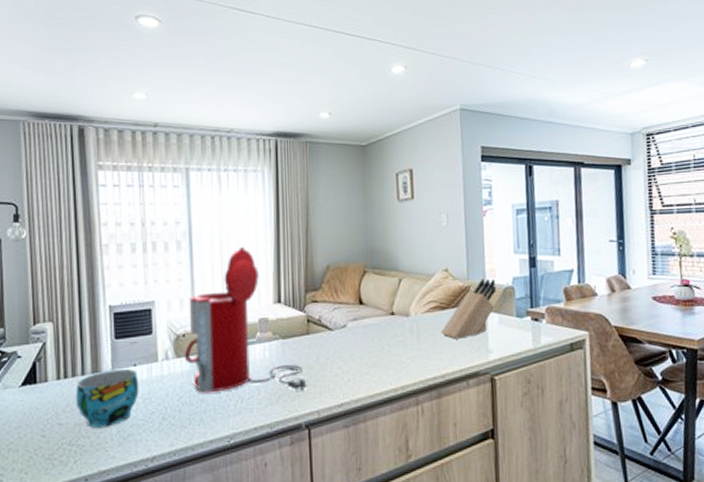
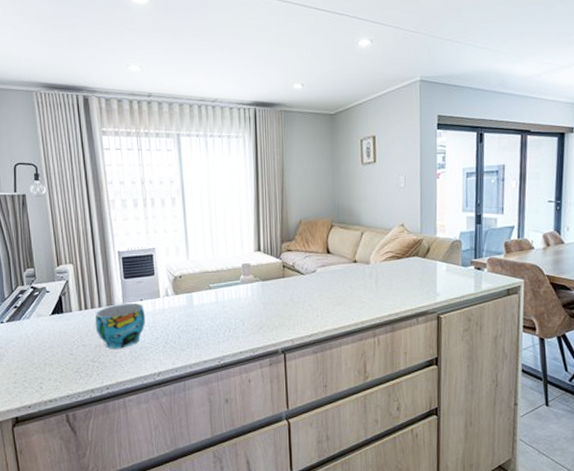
coffee maker: present [184,246,308,393] -> none [181,203,284,324]
knife block: present [441,278,497,339] -> none [396,233,446,284]

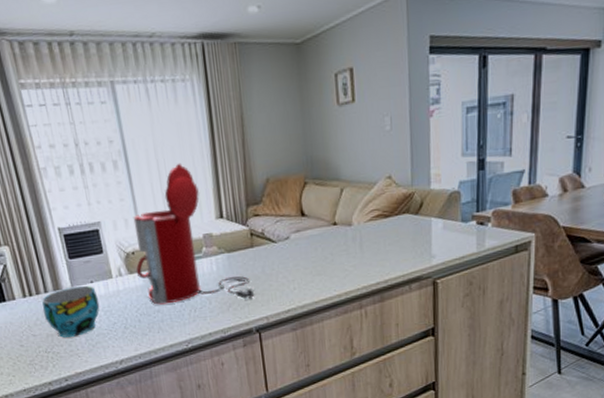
coffee maker: none [181,203,284,324] -> present [133,163,256,305]

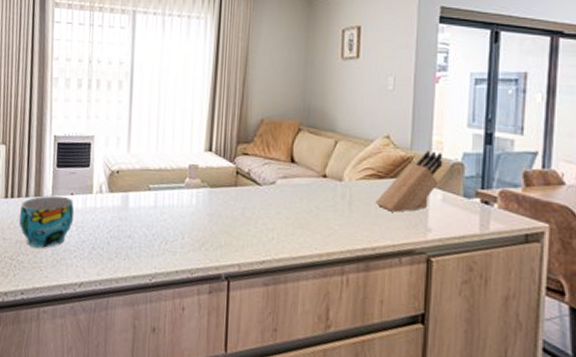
coffee maker: present [133,163,256,305] -> none [116,91,232,241]
knife block: none [383,184,442,246] -> present [375,151,443,212]

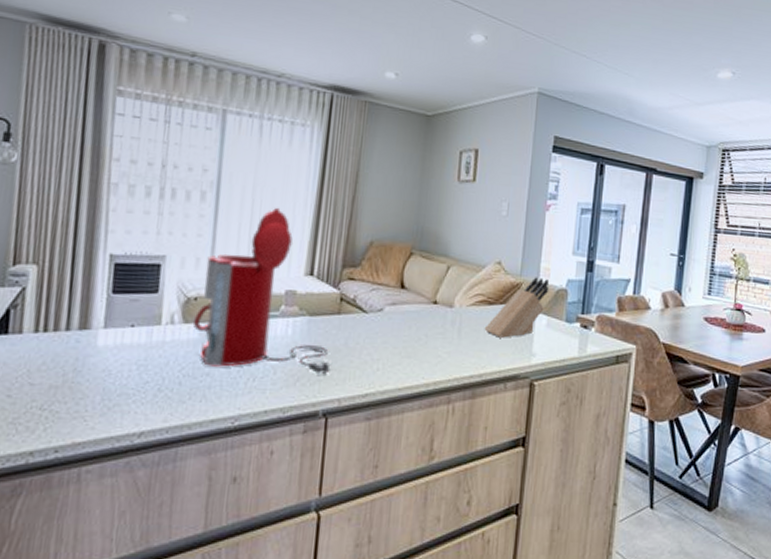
cup: present [19,195,75,248] -> none [54,328,135,393]
coffee maker: none [116,91,232,241] -> present [192,207,332,374]

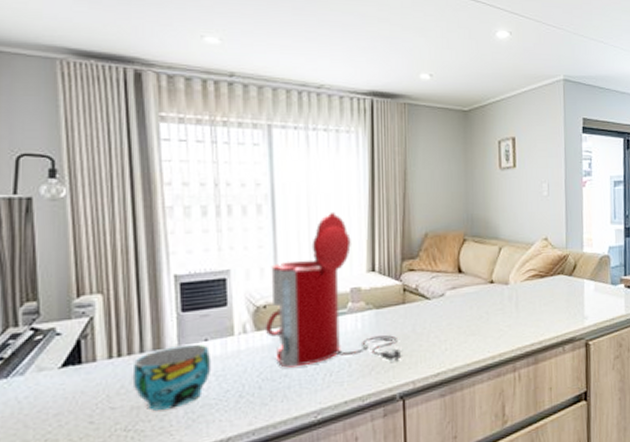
cup: none [54,328,135,393] -> present [132,344,211,410]
knife block: present [484,277,549,338] -> none [539,247,594,306]

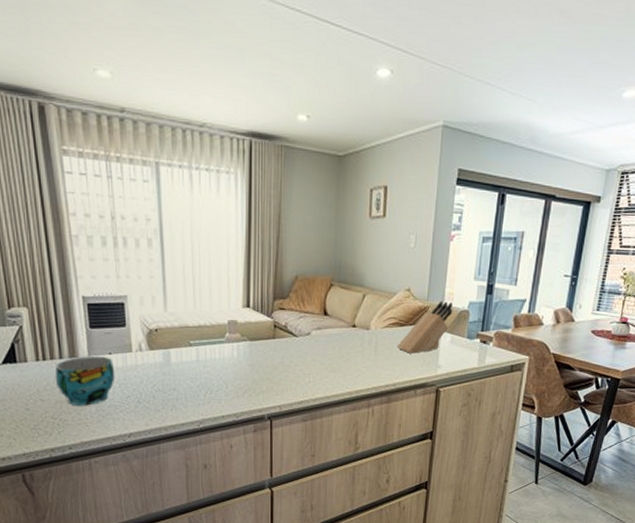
coffee maker: present [265,211,404,368] -> none [157,249,272,386]
knife block: none [539,247,594,306] -> present [396,301,453,354]

